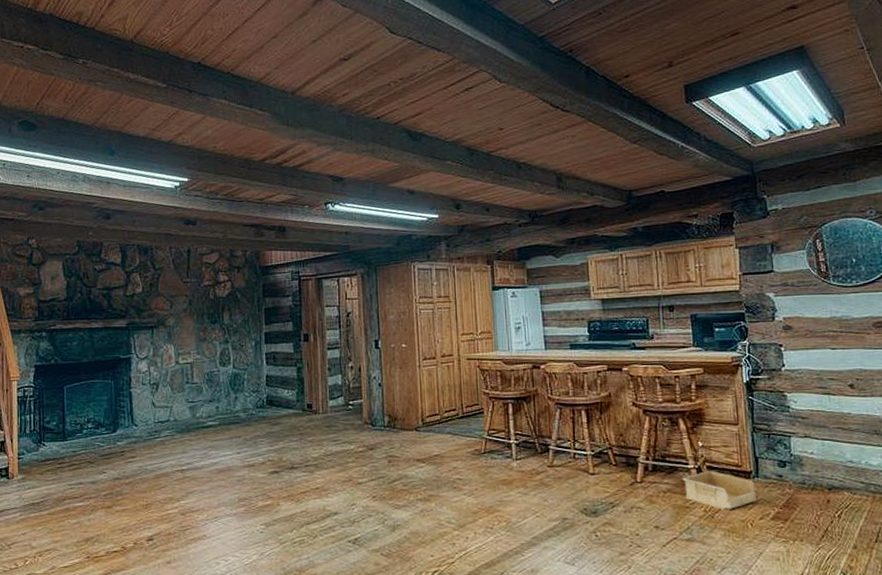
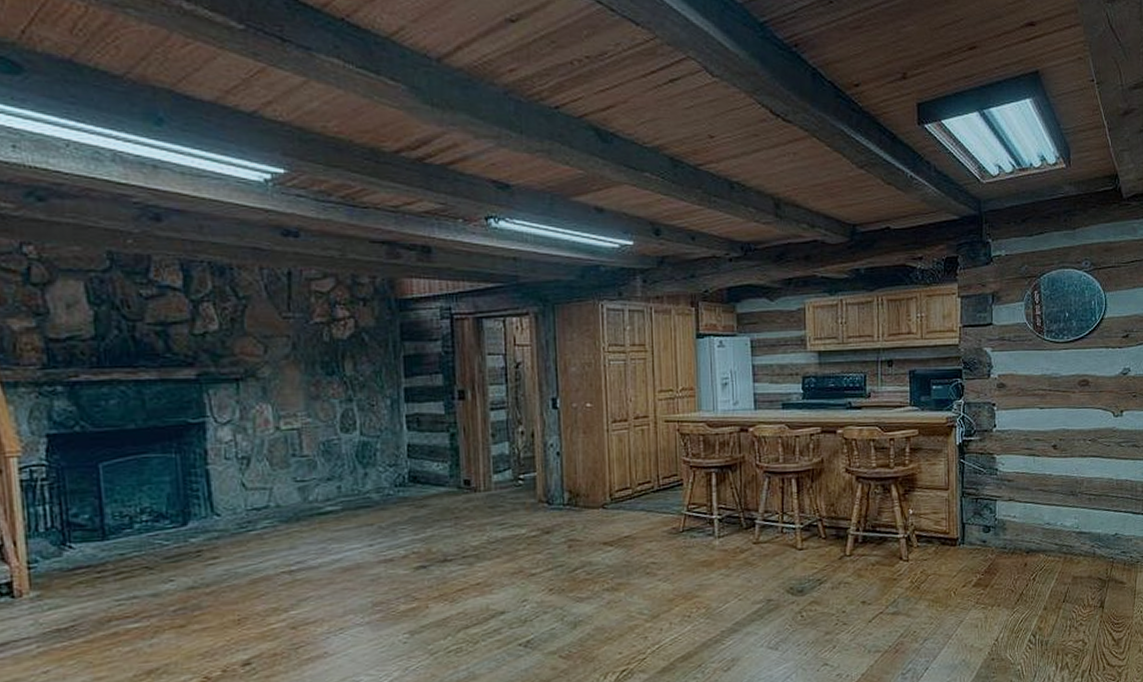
storage bin: present [683,470,756,509] -> none [892,538,961,579]

